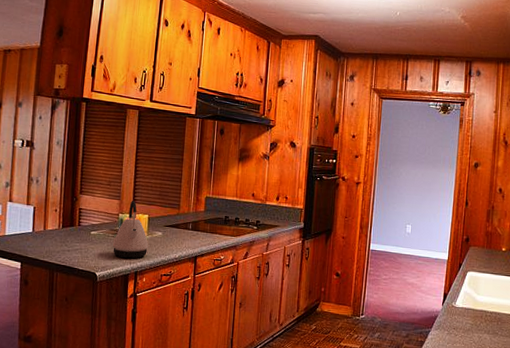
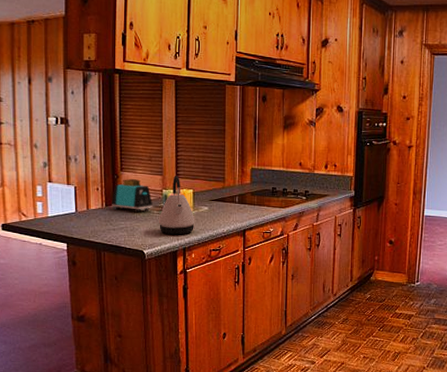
toaster: none [68,202,109,235] -> present [112,179,153,212]

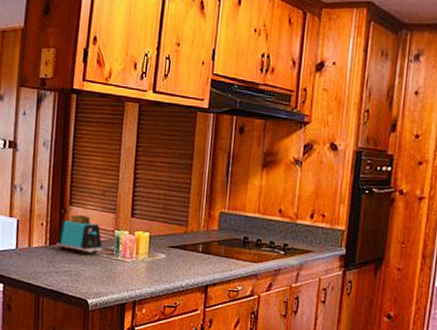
kettle: present [158,175,195,235] -> none [106,214,150,285]

